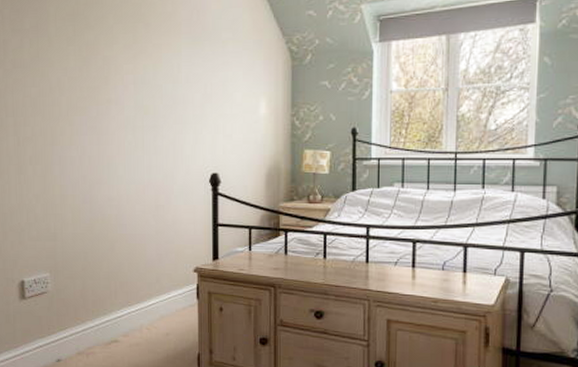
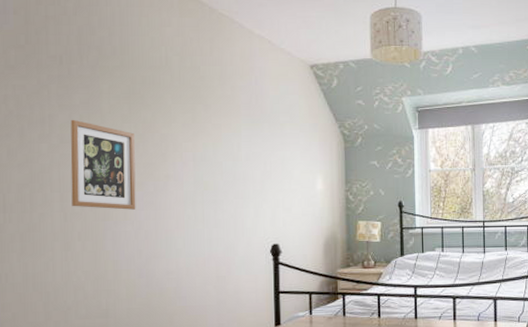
picture frame: none [22,43,81,135] -> present [70,119,136,210]

